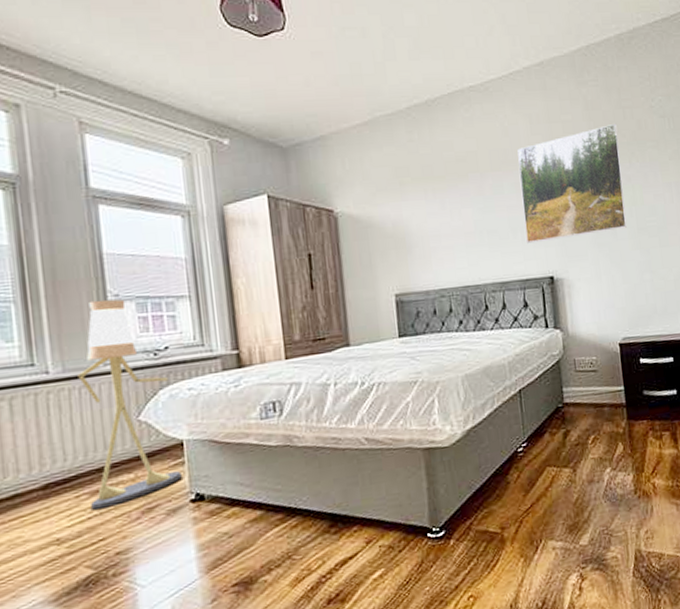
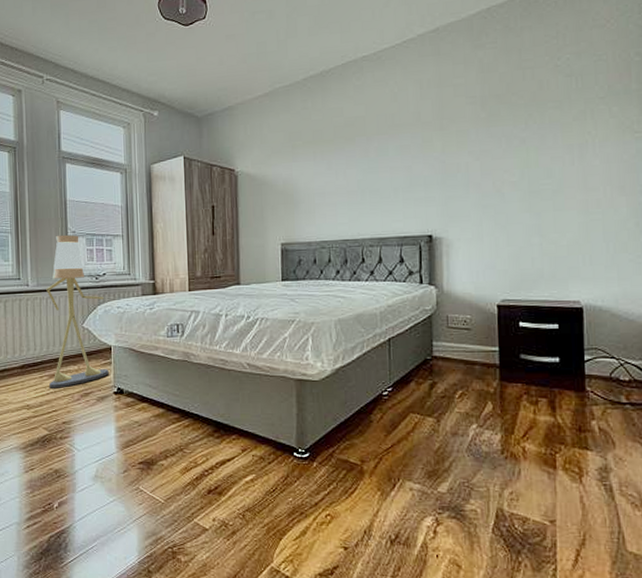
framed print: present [517,123,627,244] -> none [405,84,517,203]

